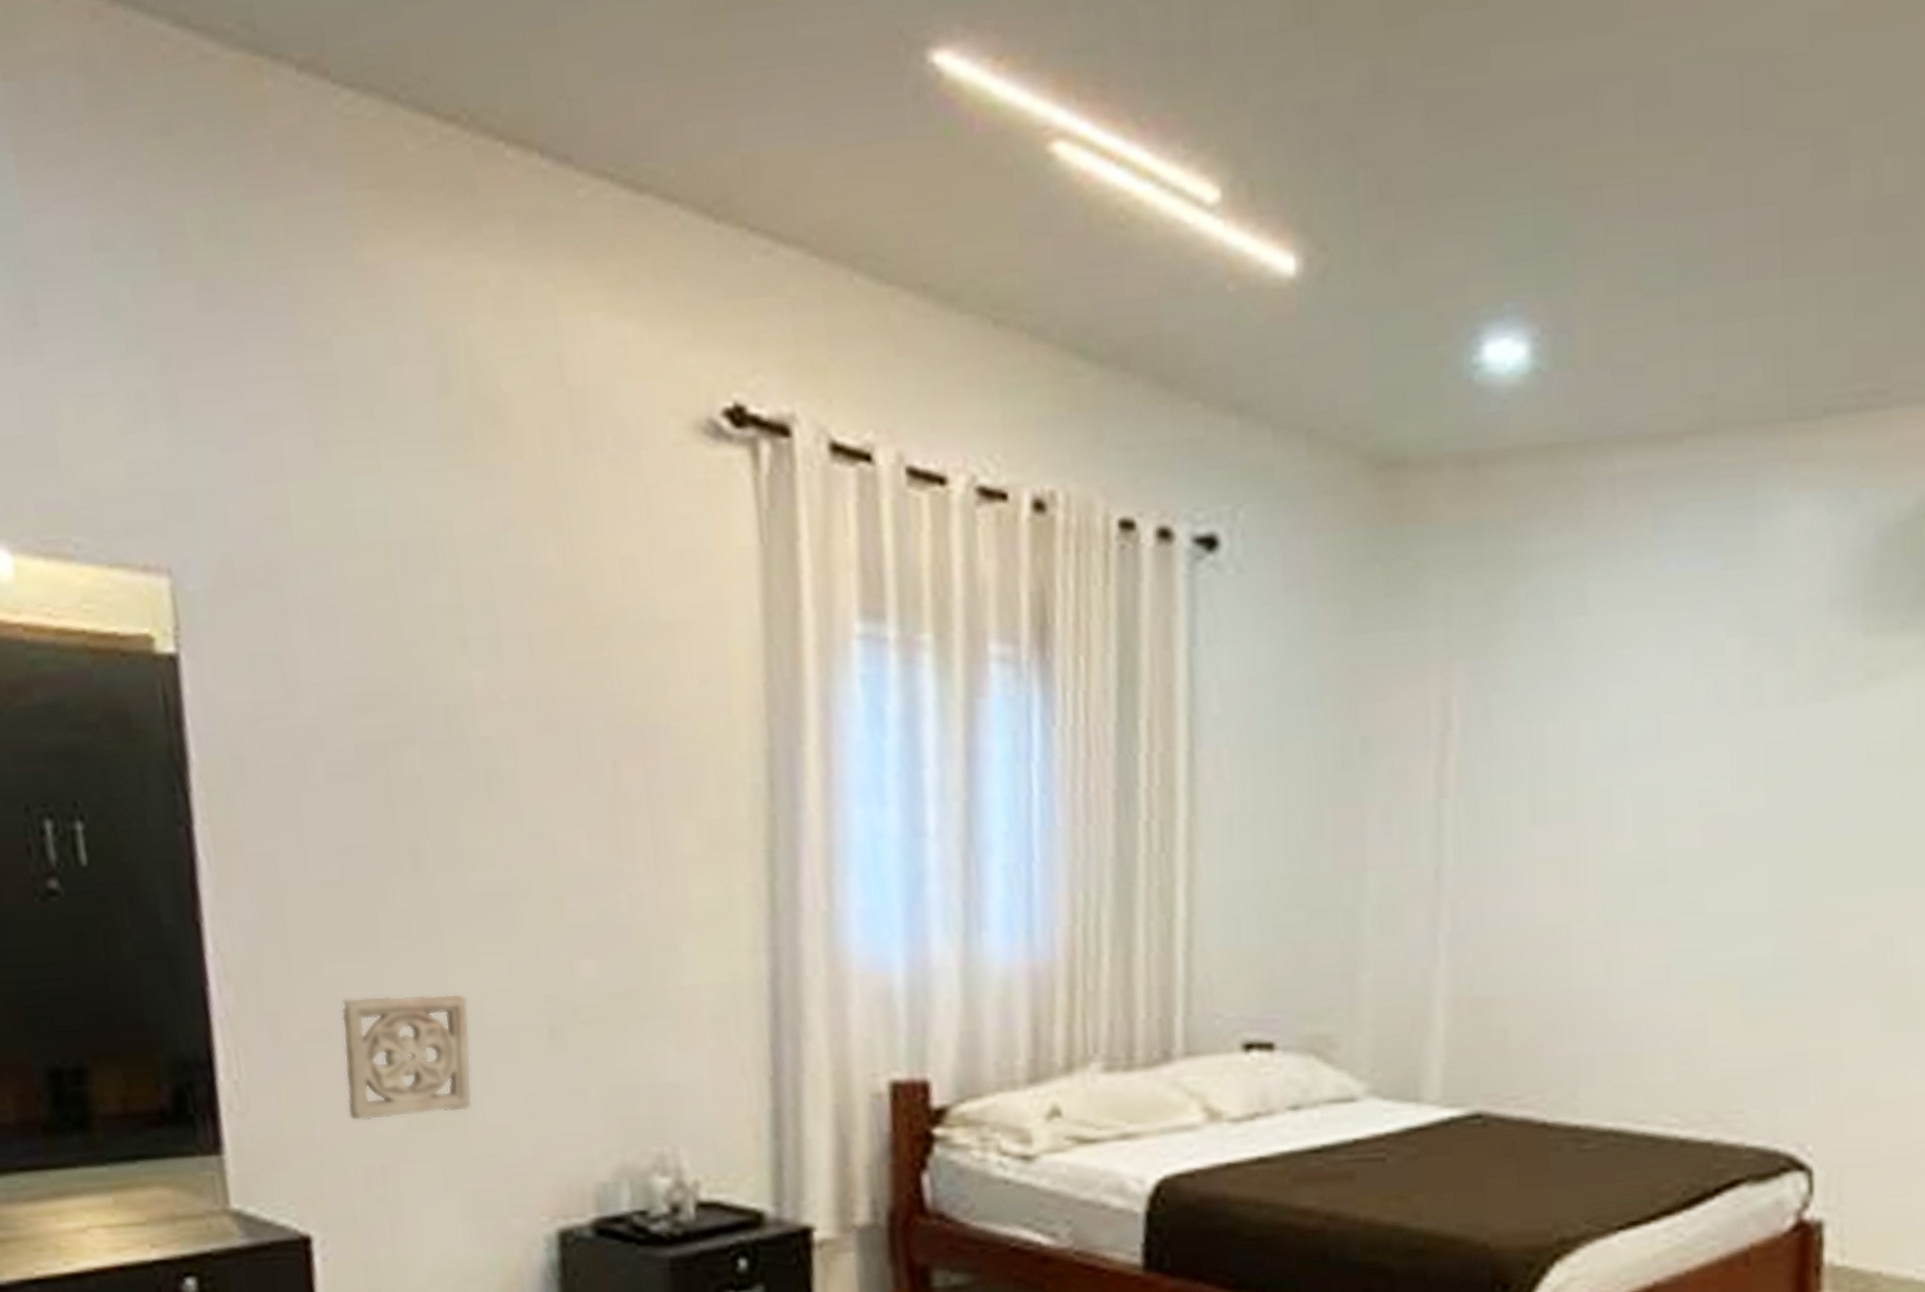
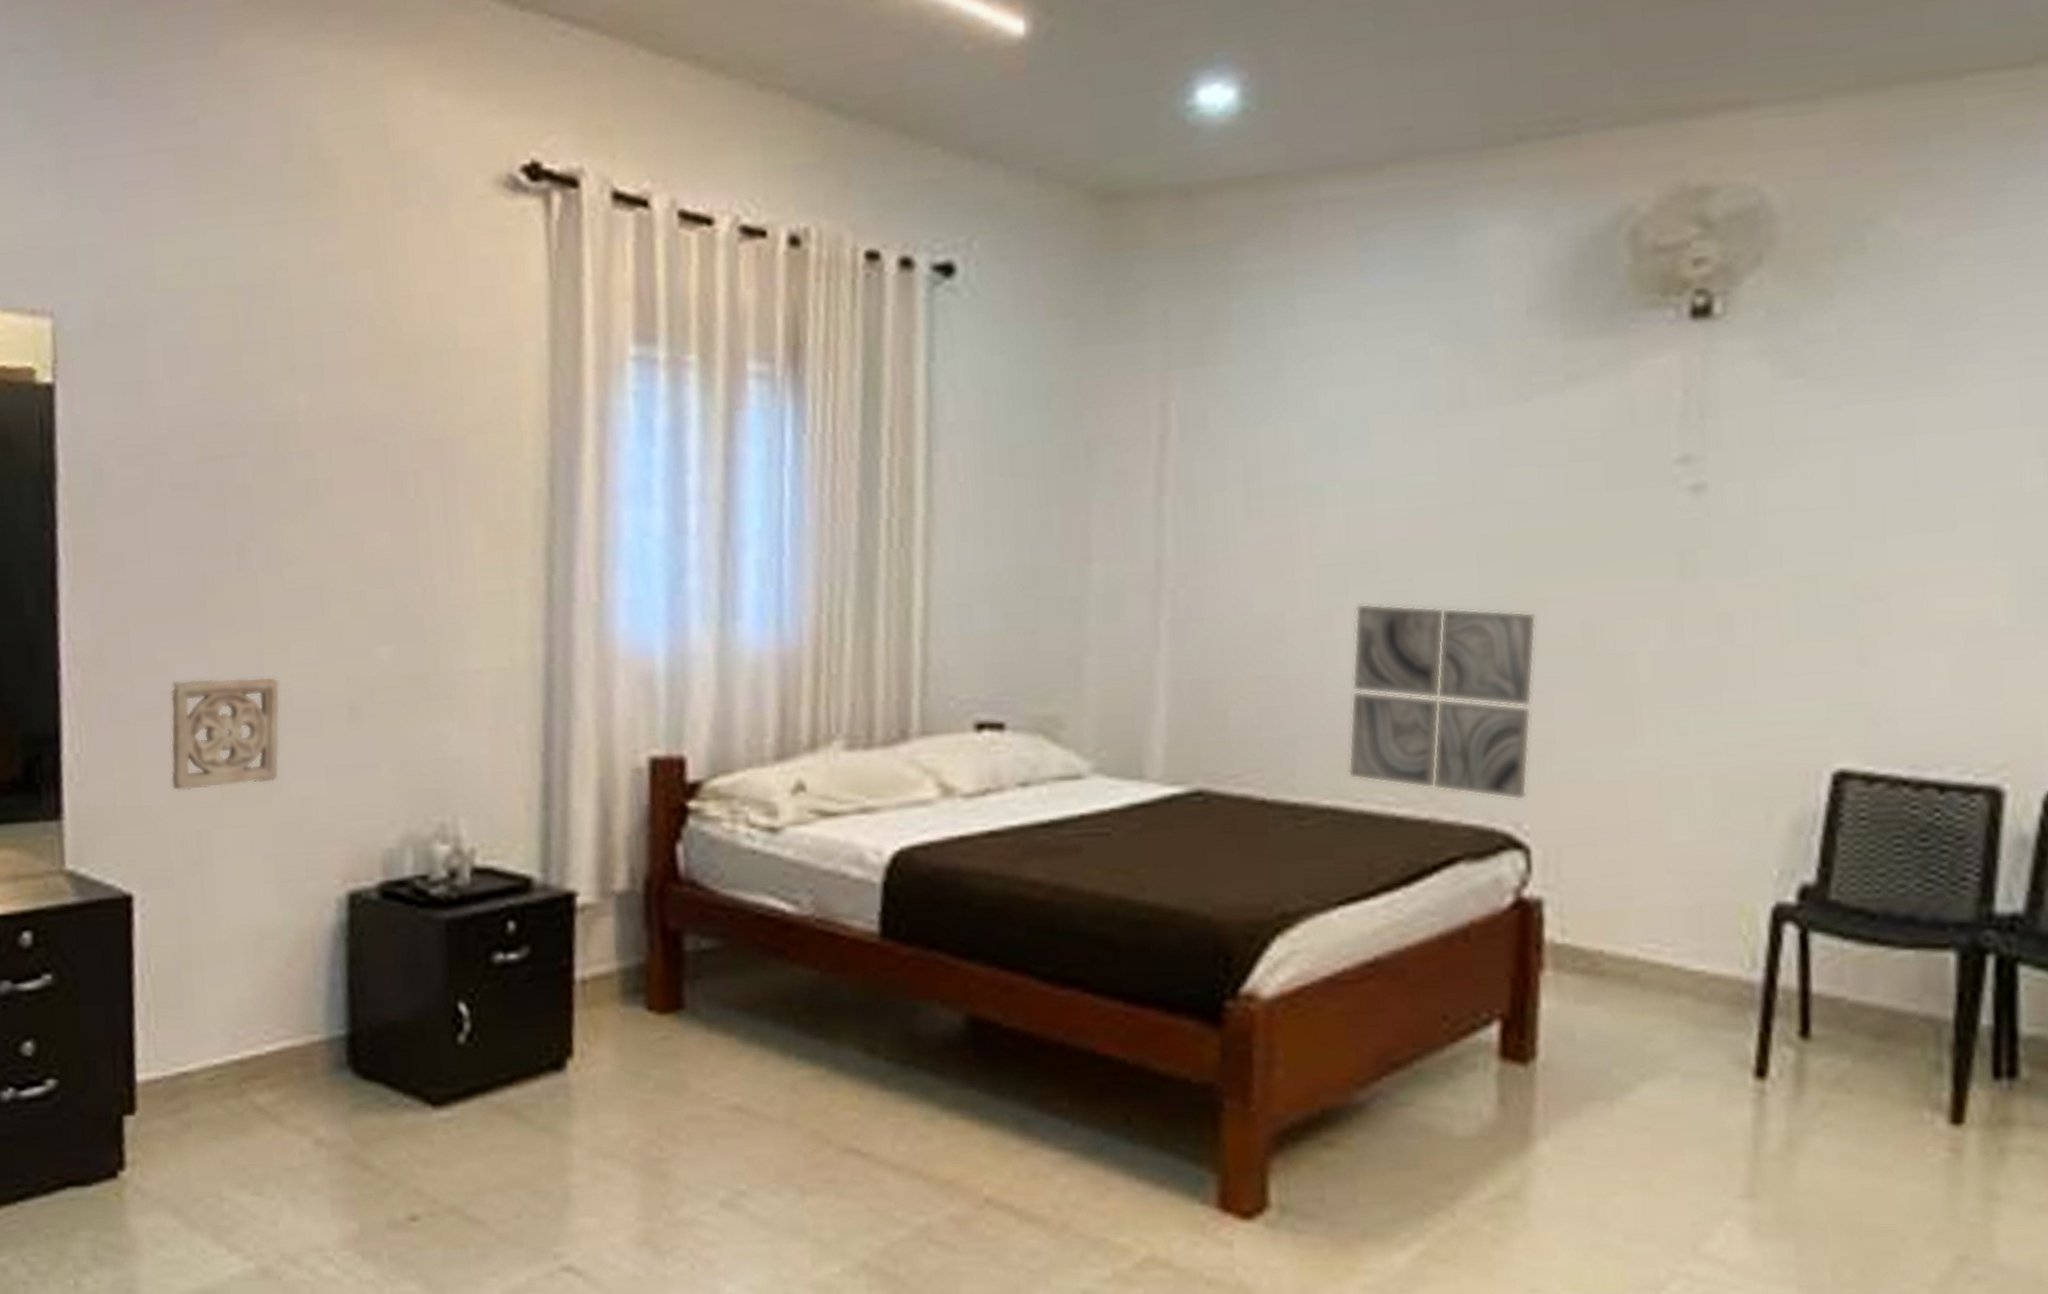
wall art: none [1631,915,1827,1121] -> present [1347,603,1537,801]

